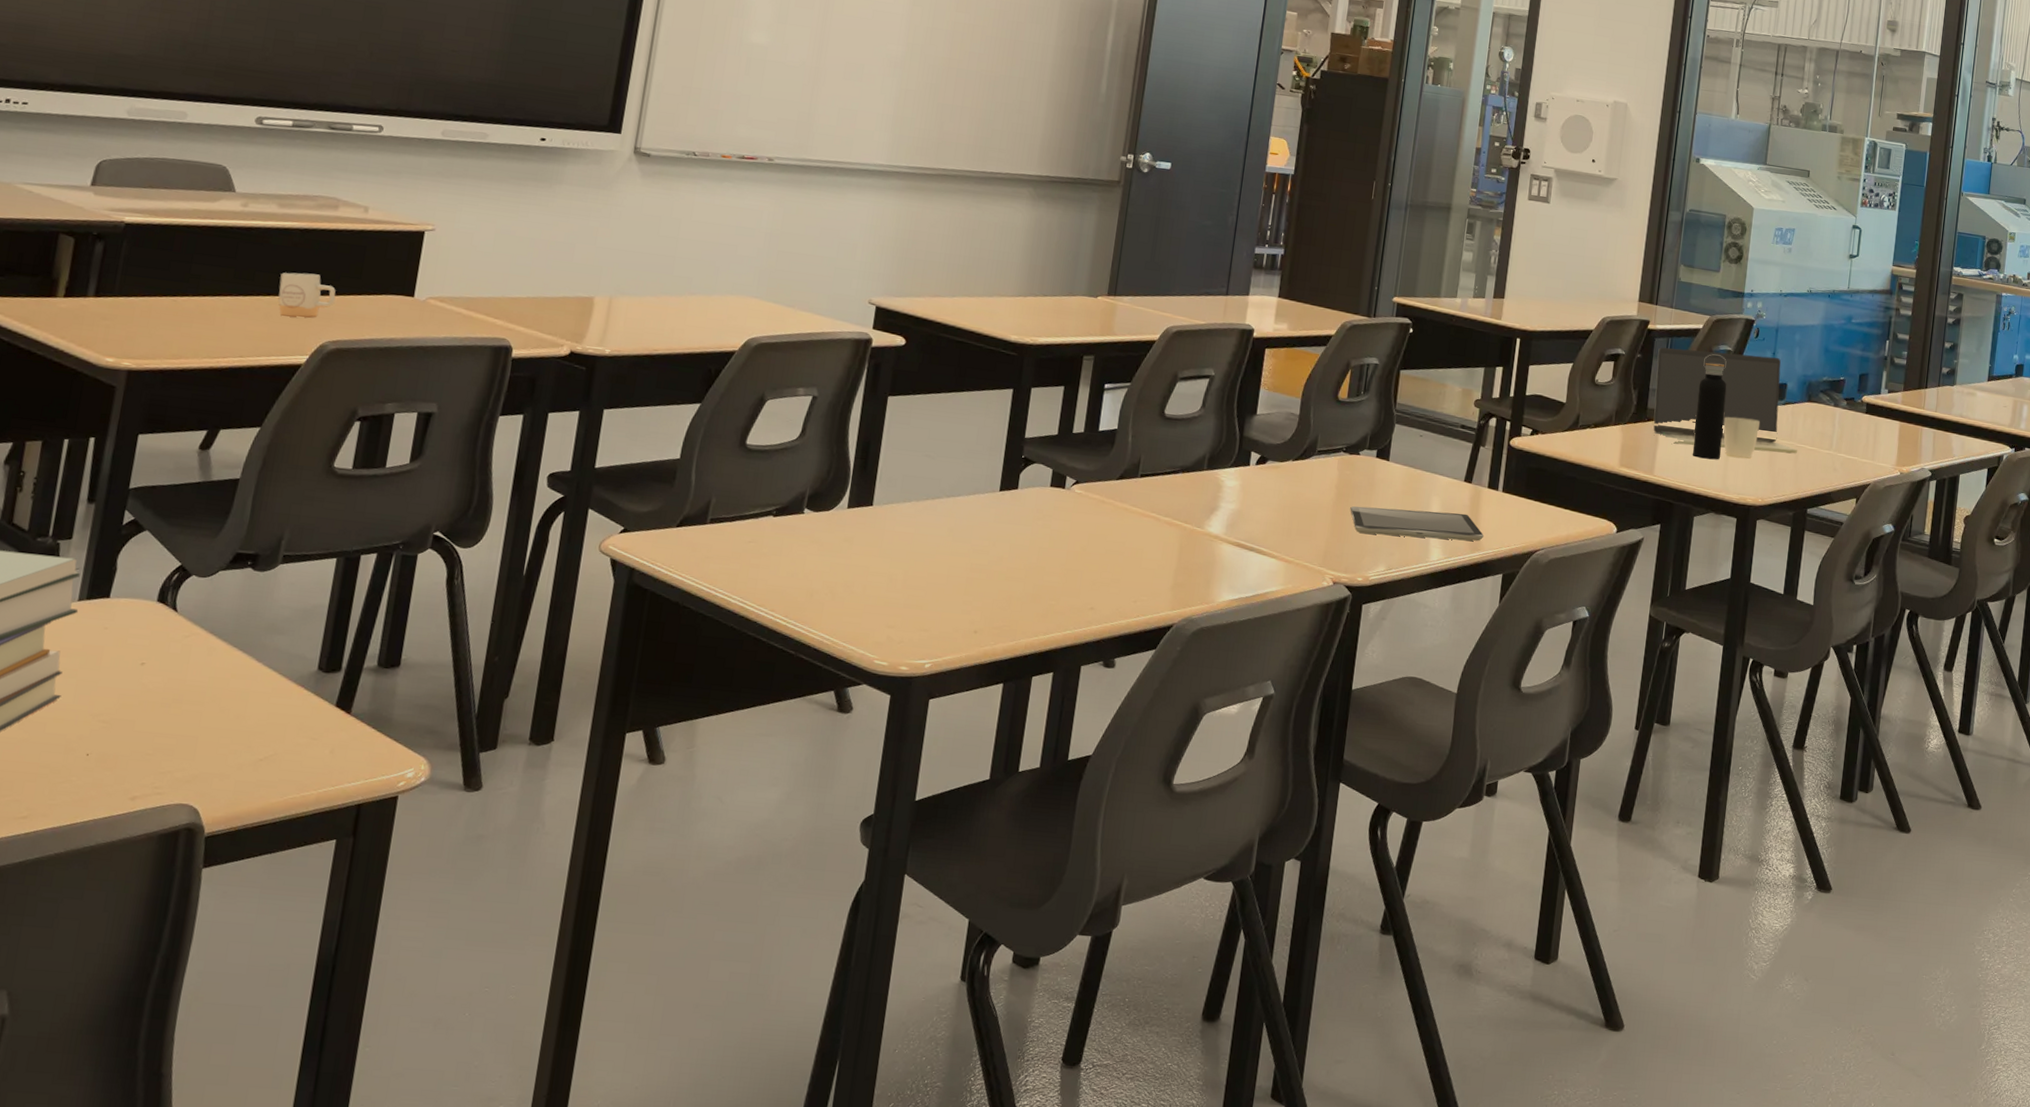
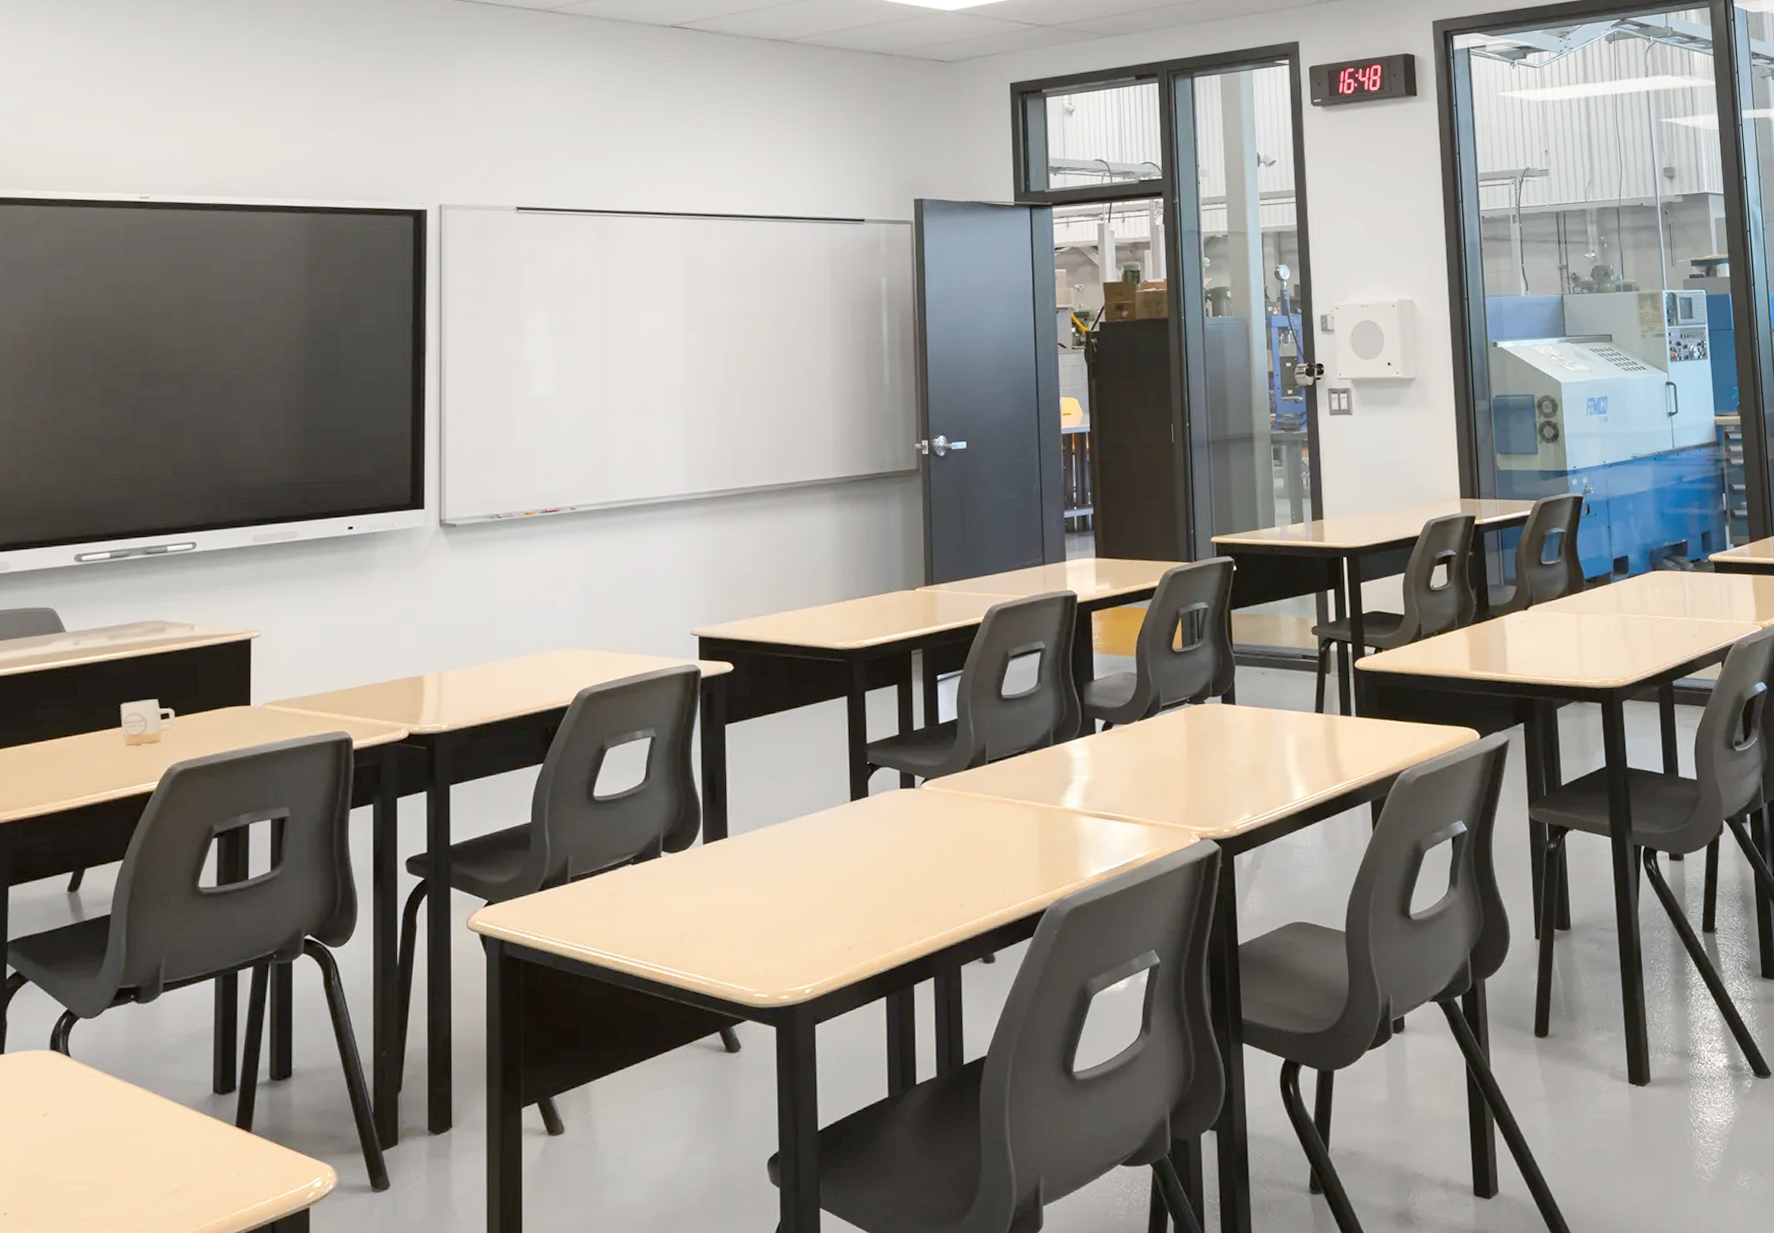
tablet: present [1350,506,1484,541] -> none [1204,745,1345,783]
laptop: present [1653,347,1797,454] -> none [1489,531,1651,638]
water bottle: present [1692,353,1727,460] -> none [1537,537,1574,648]
cup: present [1723,417,1760,459] -> none [1570,598,1608,642]

